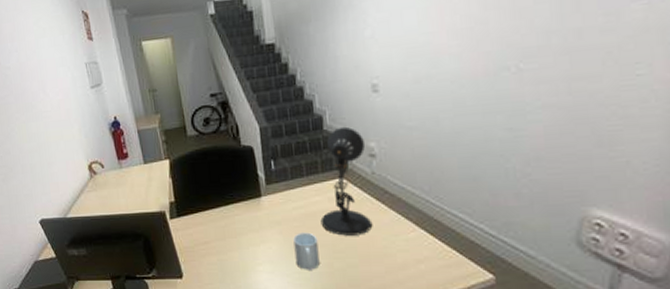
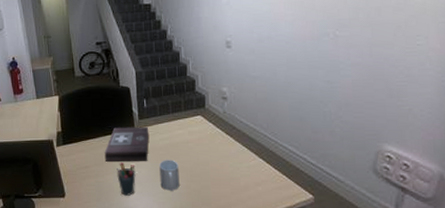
first aid kit: none [226,193,280,237] -> present [104,126,149,163]
pen holder: none [242,237,266,276] -> present [117,163,136,196]
desk lamp: present [320,126,373,236] -> none [182,74,223,163]

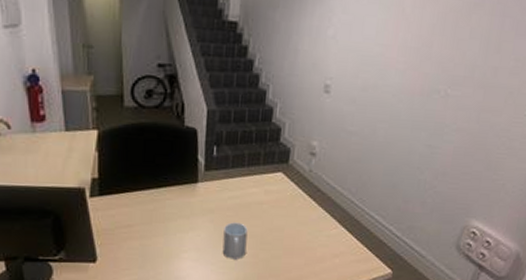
first aid kit: present [104,126,149,163] -> none [154,178,216,224]
pen holder: present [117,163,136,196] -> none [169,223,193,263]

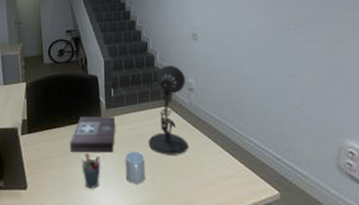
first aid kit: none [154,178,216,224] -> present [70,116,116,153]
pen holder: none [169,223,193,263] -> present [82,153,101,189]
desk lamp: none [253,121,309,229] -> present [148,65,189,155]

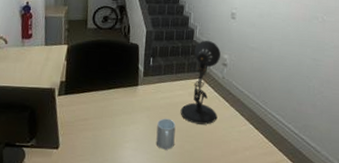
first aid kit: present [70,116,116,153] -> none [104,82,152,119]
pen holder: present [82,153,101,189] -> none [114,118,134,152]

